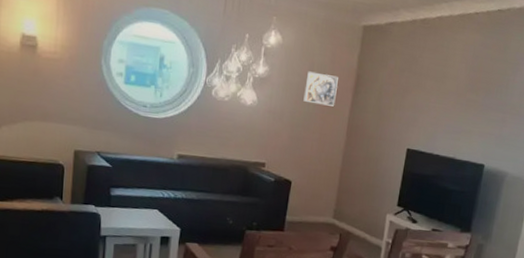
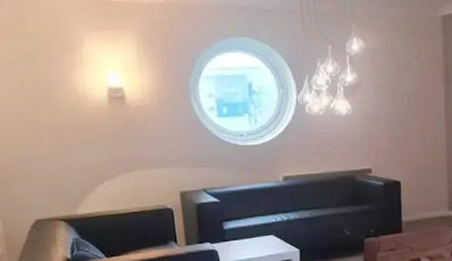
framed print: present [303,71,338,106] -> none [396,70,429,101]

